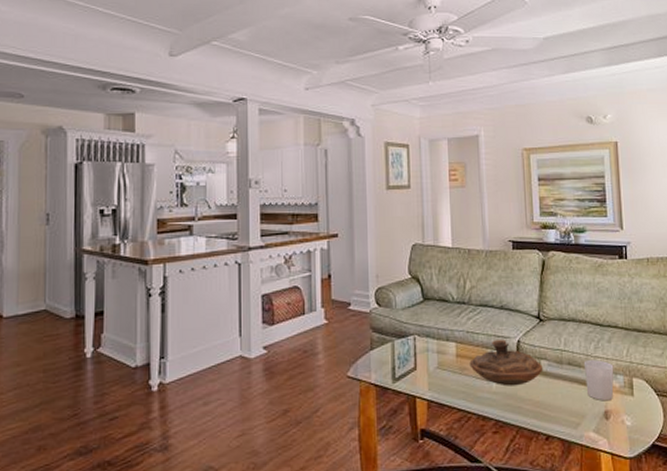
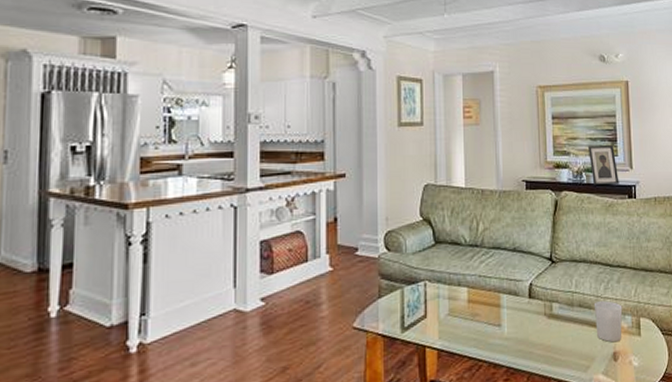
decorative bowl: present [469,339,543,387] -> none [481,282,555,332]
picture frame: none [576,206,609,245] -> present [588,146,619,185]

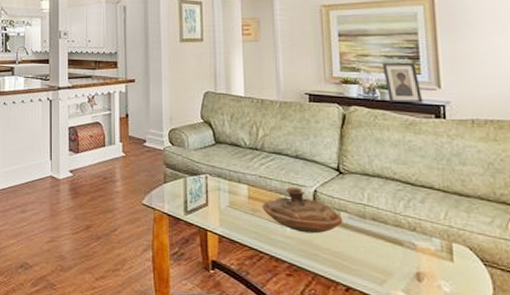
decorative bowl: none [481,282,555,332] -> present [262,186,343,234]
candle holder: present [593,301,623,343] -> none [390,218,429,263]

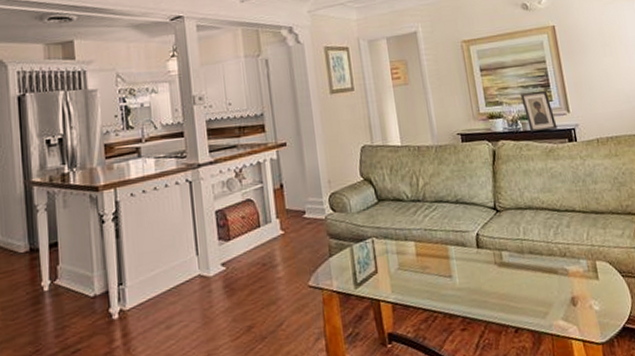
decorative bowl: present [262,186,343,234] -> none [430,233,505,282]

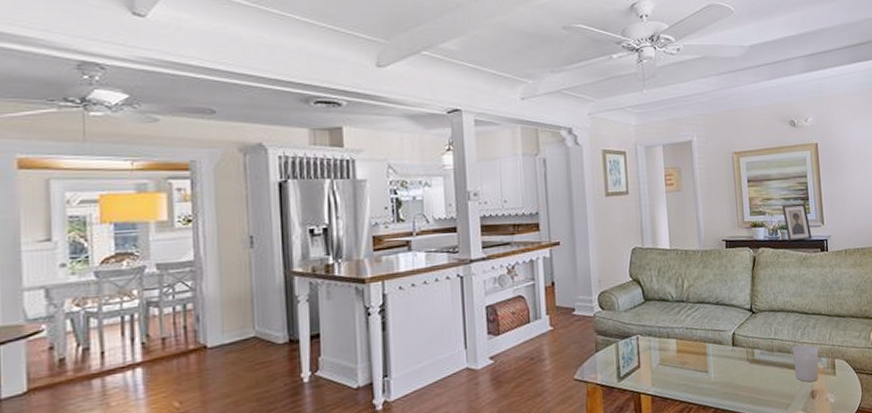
candle holder: none [544,246,579,288] -> present [792,345,819,383]

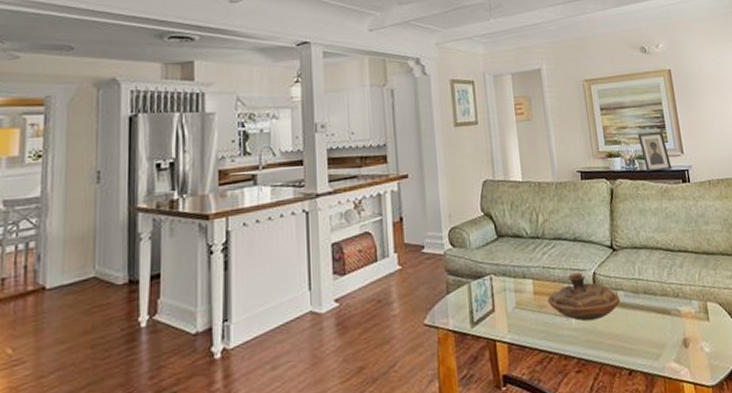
decorative bowl: none [689,332,757,376] -> present [547,272,621,322]
candle holder: present [792,345,819,383] -> none [658,286,690,329]

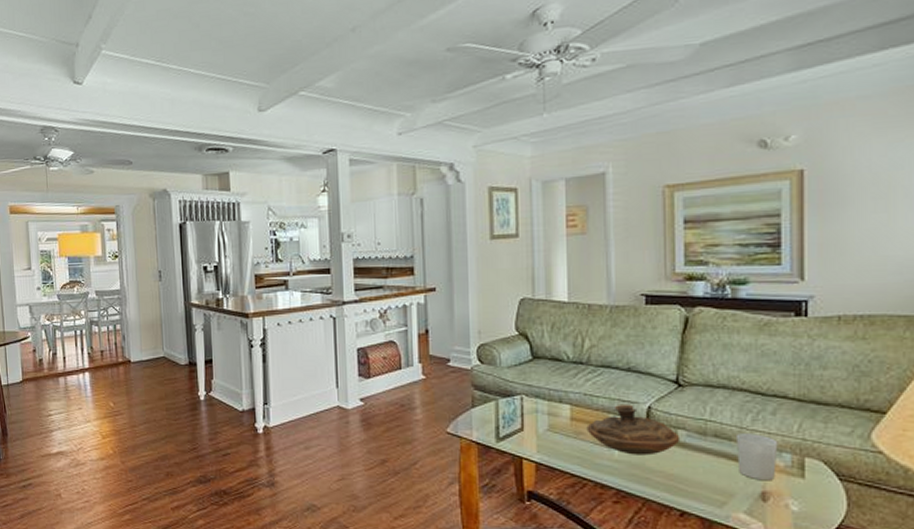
picture frame: present [638,132,672,172] -> none [736,252,782,300]
candle holder: none [658,286,690,329] -> present [735,434,778,481]

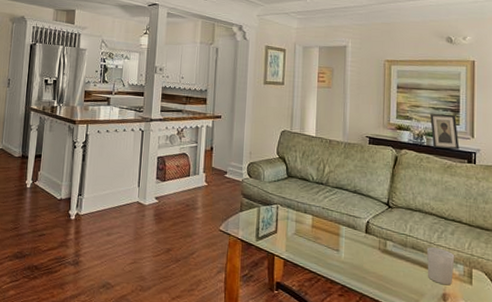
decorative bowl: present [586,403,681,456] -> none [323,217,389,260]
picture frame: none [736,252,782,300] -> present [430,114,460,150]

